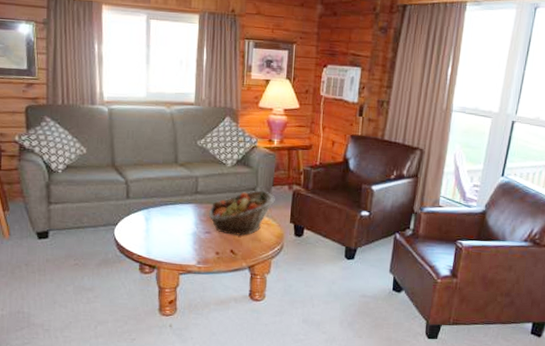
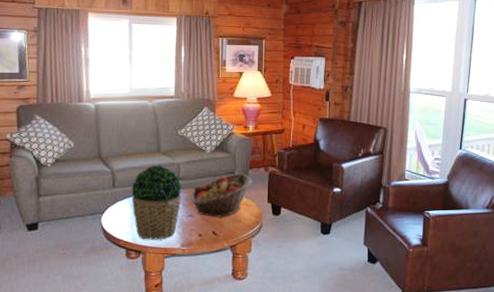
potted plant: none [146,176,199,256] -> present [131,165,181,240]

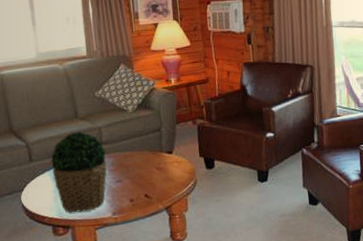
fruit basket: present [190,173,253,217] -> none [116,130,181,180]

